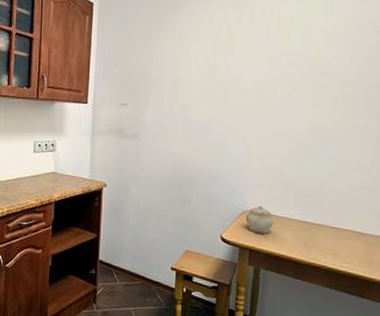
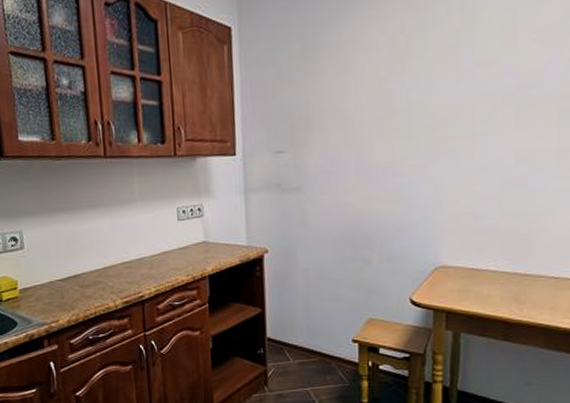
teapot: present [245,205,274,234] -> none [439,258,475,292]

